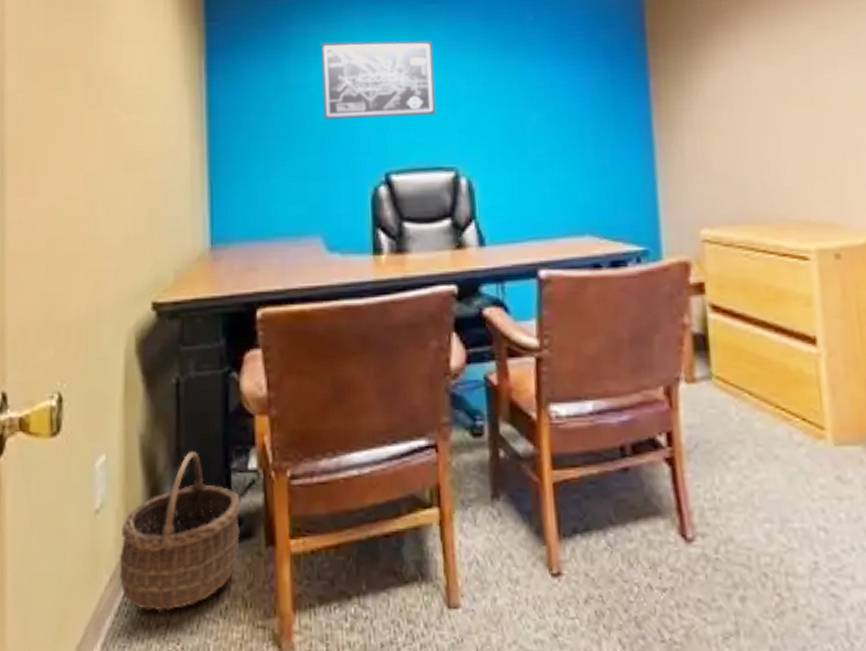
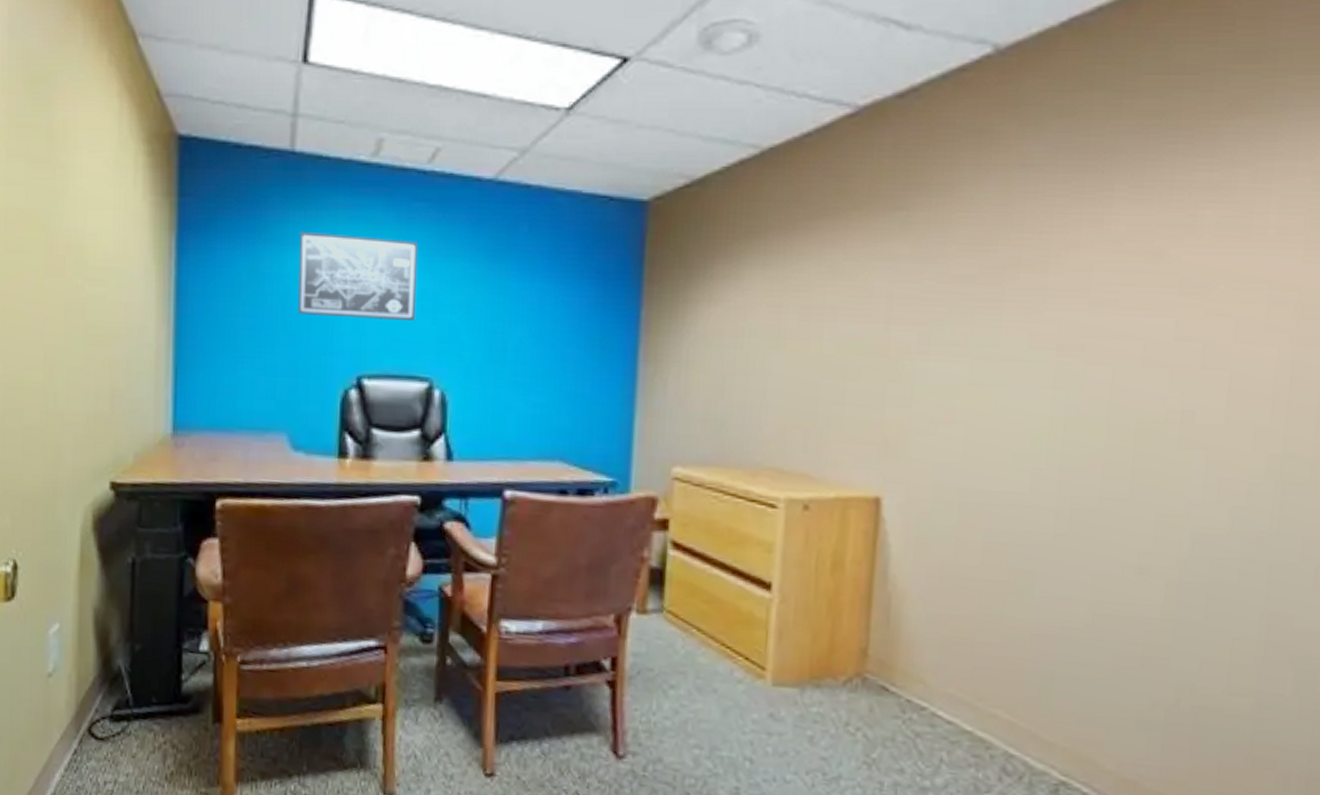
wicker basket: present [119,450,242,612] -> none [70,628,191,771]

